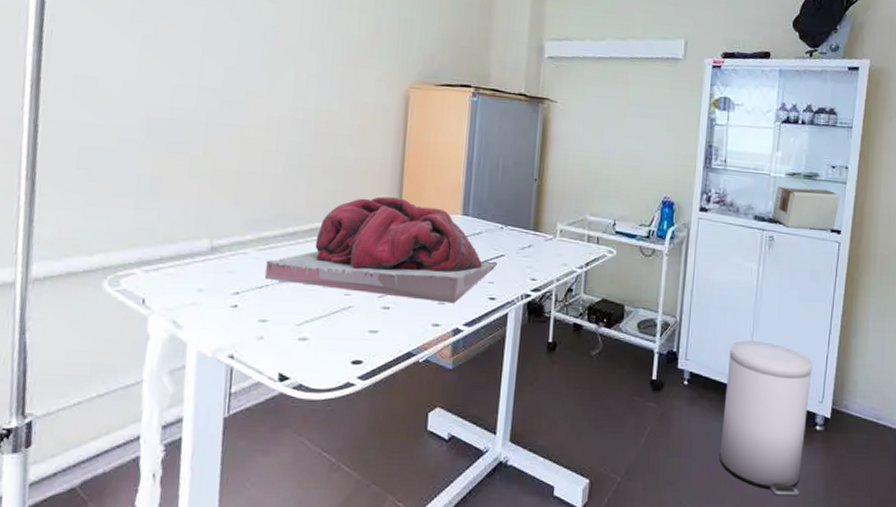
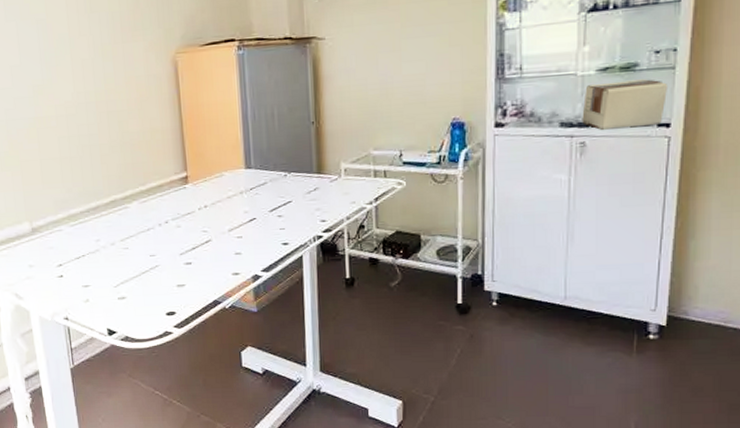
towel: present [264,196,497,304] -> none [78,161,285,253]
pedal bin: present [719,340,812,497] -> none [538,254,641,406]

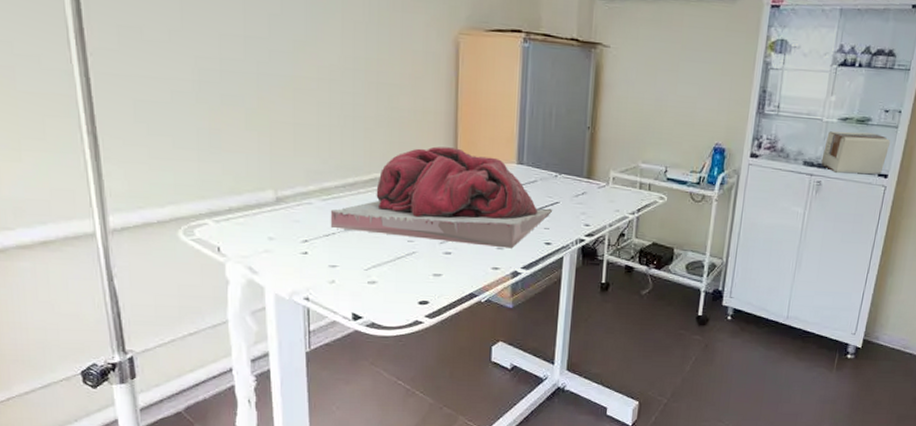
towel: none [78,161,285,253] -> present [330,146,552,249]

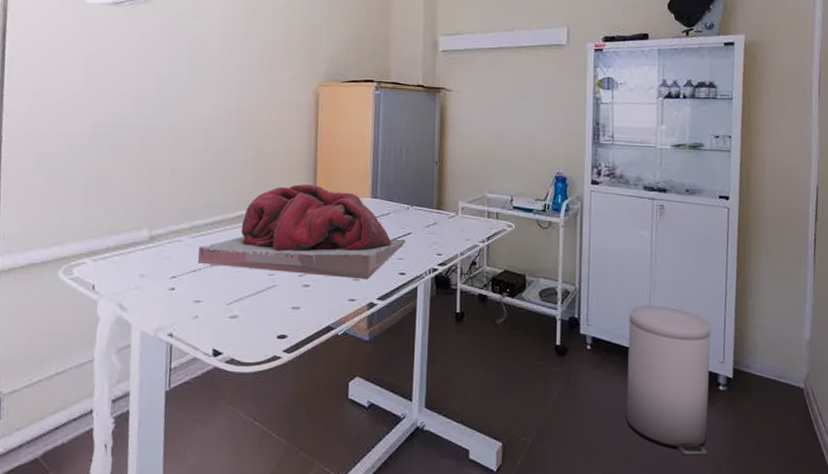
pedal bin: none [757,280,849,414] -> present [626,305,711,456]
box: present [821,131,891,175] -> none [661,157,726,197]

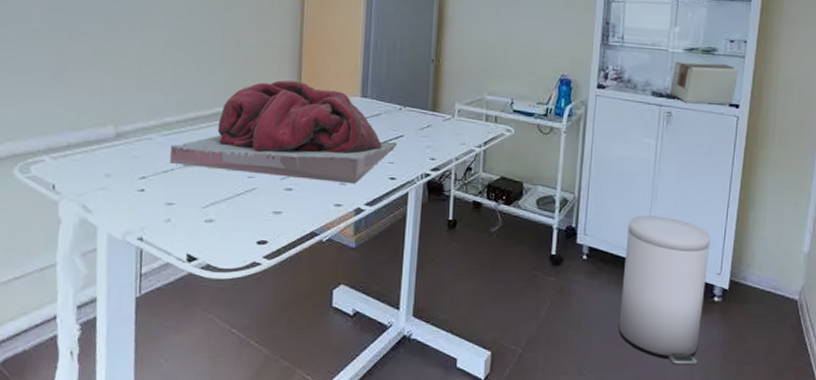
box: none [661,157,726,197] -> present [670,61,739,105]

